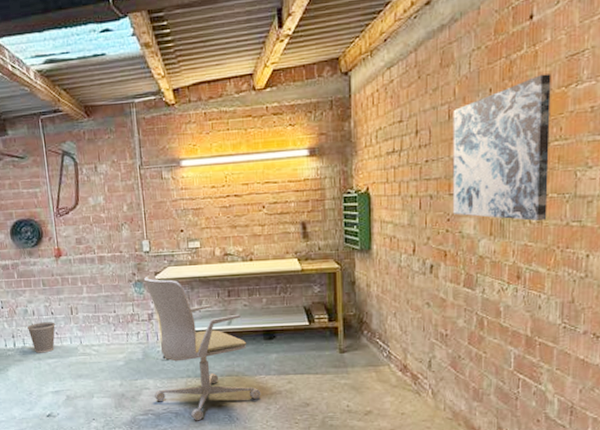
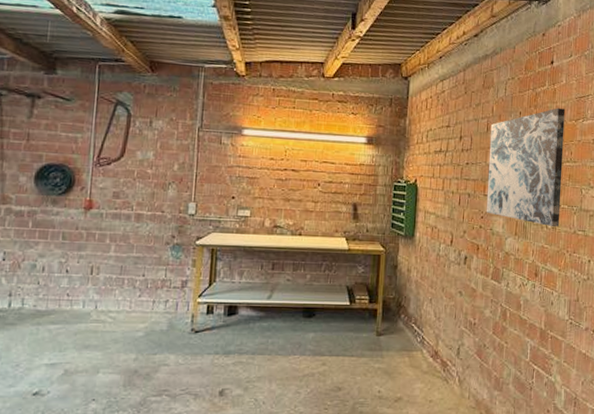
wastebasket: present [27,322,55,353] -> none [31,280,68,317]
office chair: present [143,274,261,421] -> none [174,238,293,405]

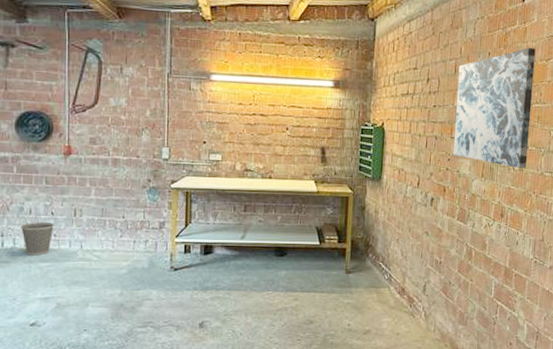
wastebasket: none [31,280,68,317] -> present [21,222,54,256]

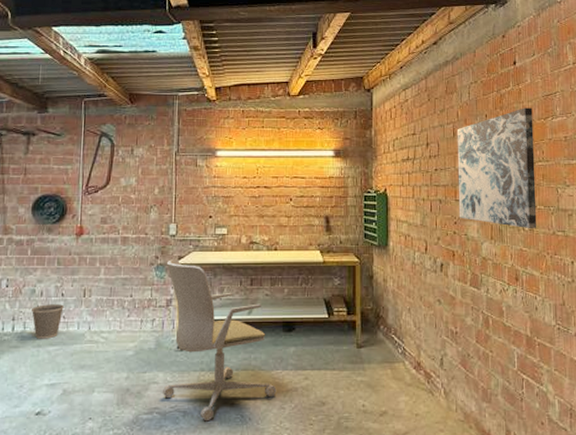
office chair: none [157,182,267,335] -> present [163,258,277,422]

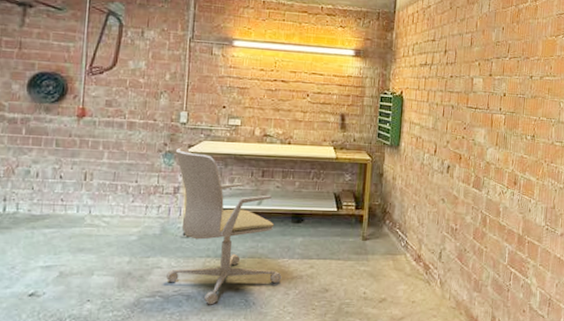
wastebasket: present [32,304,64,339] -> none [26,186,62,221]
wall art: present [457,107,537,228] -> none [468,24,546,138]

